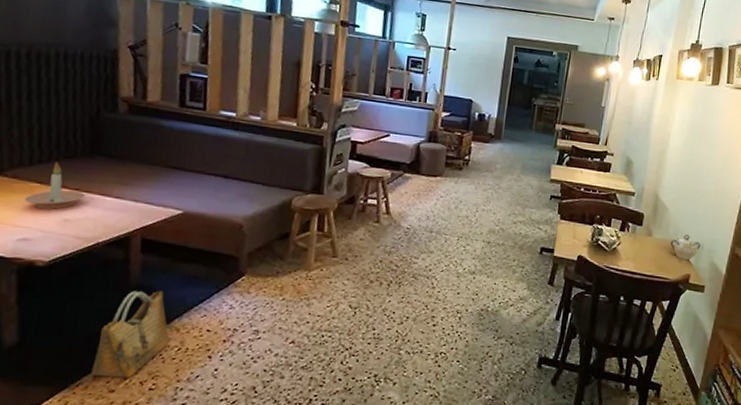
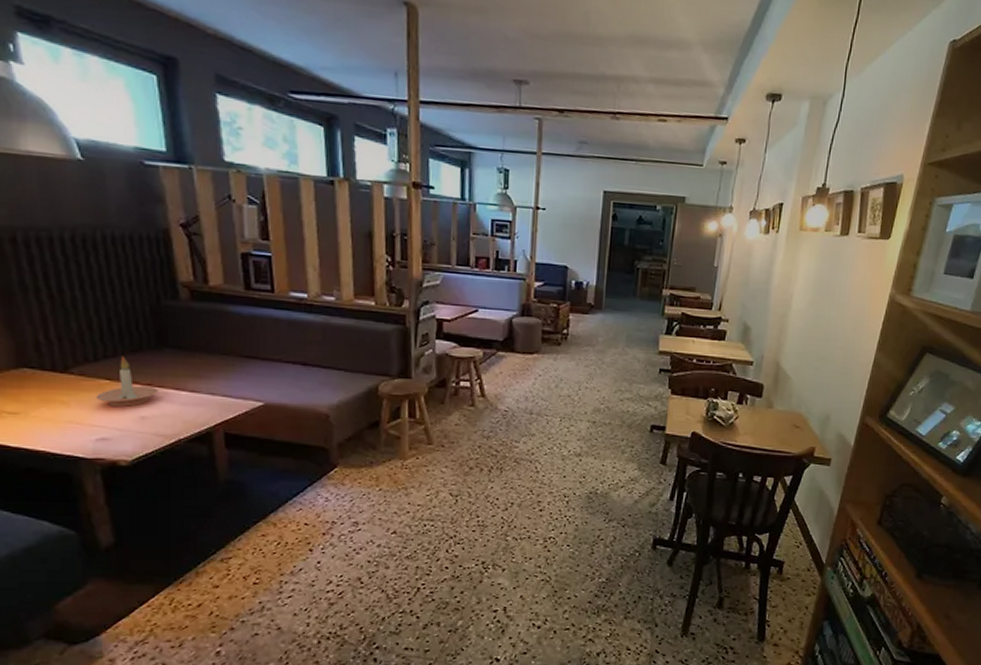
grocery bag: present [91,290,170,378] -> none [193,485,267,574]
sugar bowl: present [670,234,701,261] -> none [793,404,827,433]

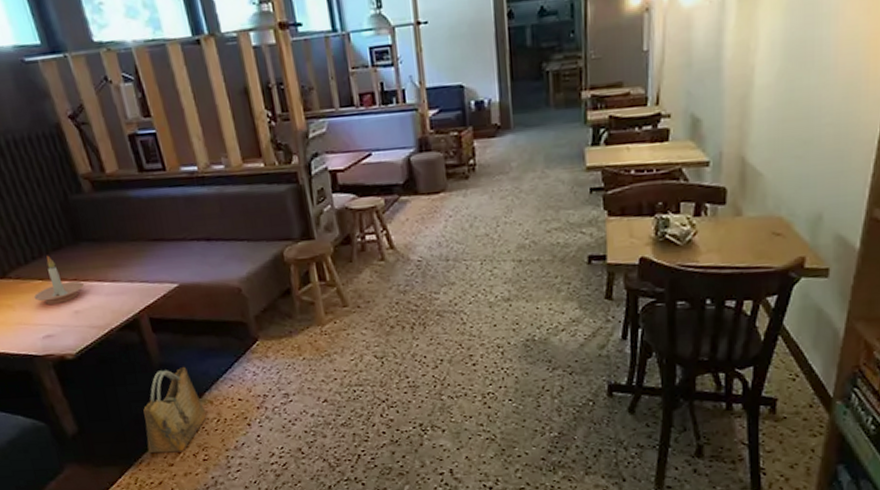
grocery bag: none [193,485,267,574] -> present [143,366,207,454]

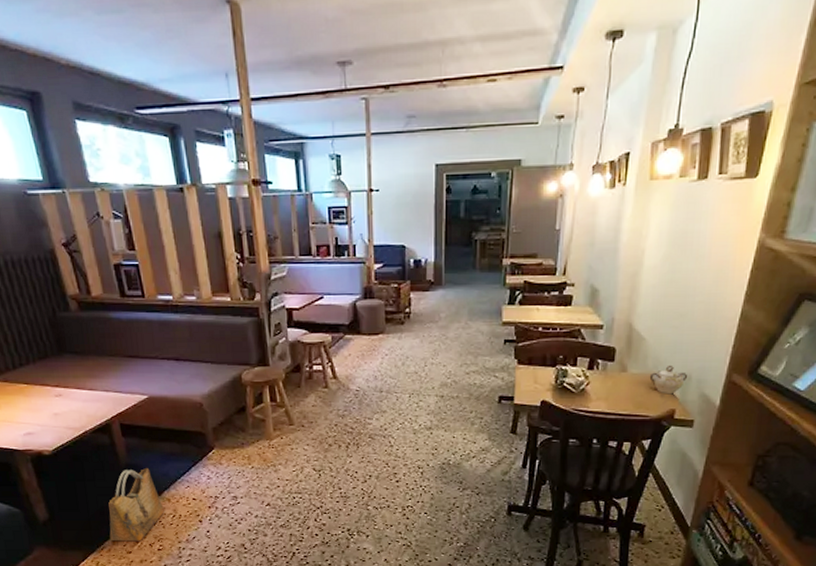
candle holder: present [33,255,85,306] -> none [18,363,65,407]
sugar bowl: none [770,203,819,240] -> present [649,365,688,395]

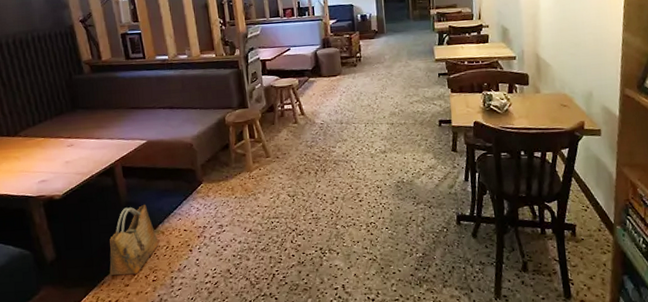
sugar bowl: present [649,365,688,395] -> none [559,84,590,110]

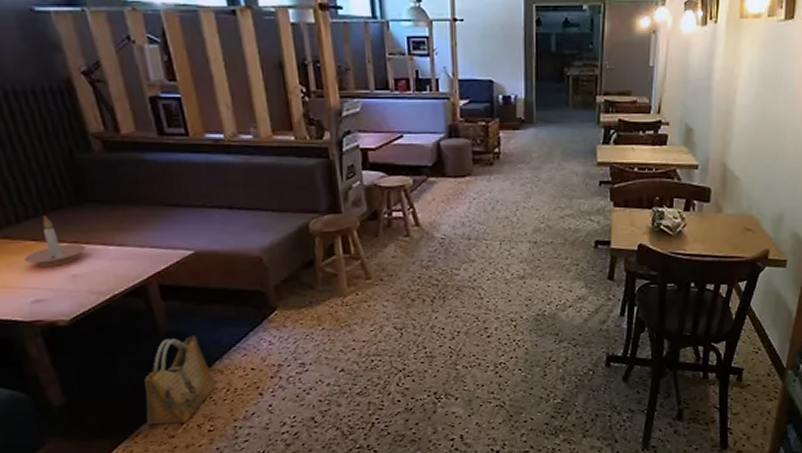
candle holder: none [36,119,76,157] -> present [23,215,87,268]

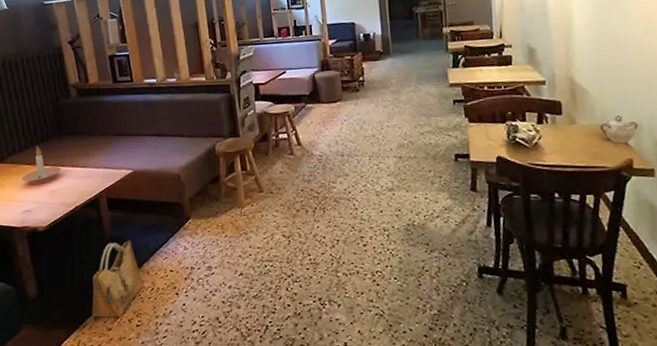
sugar bowl: none [744,204,781,235] -> present [599,114,639,144]

